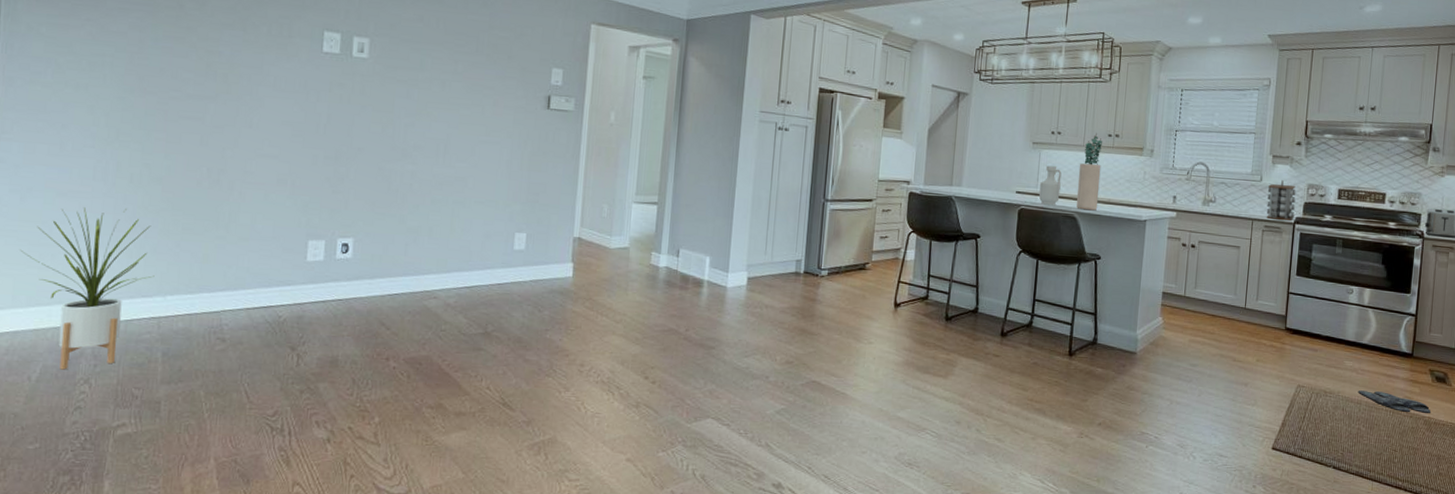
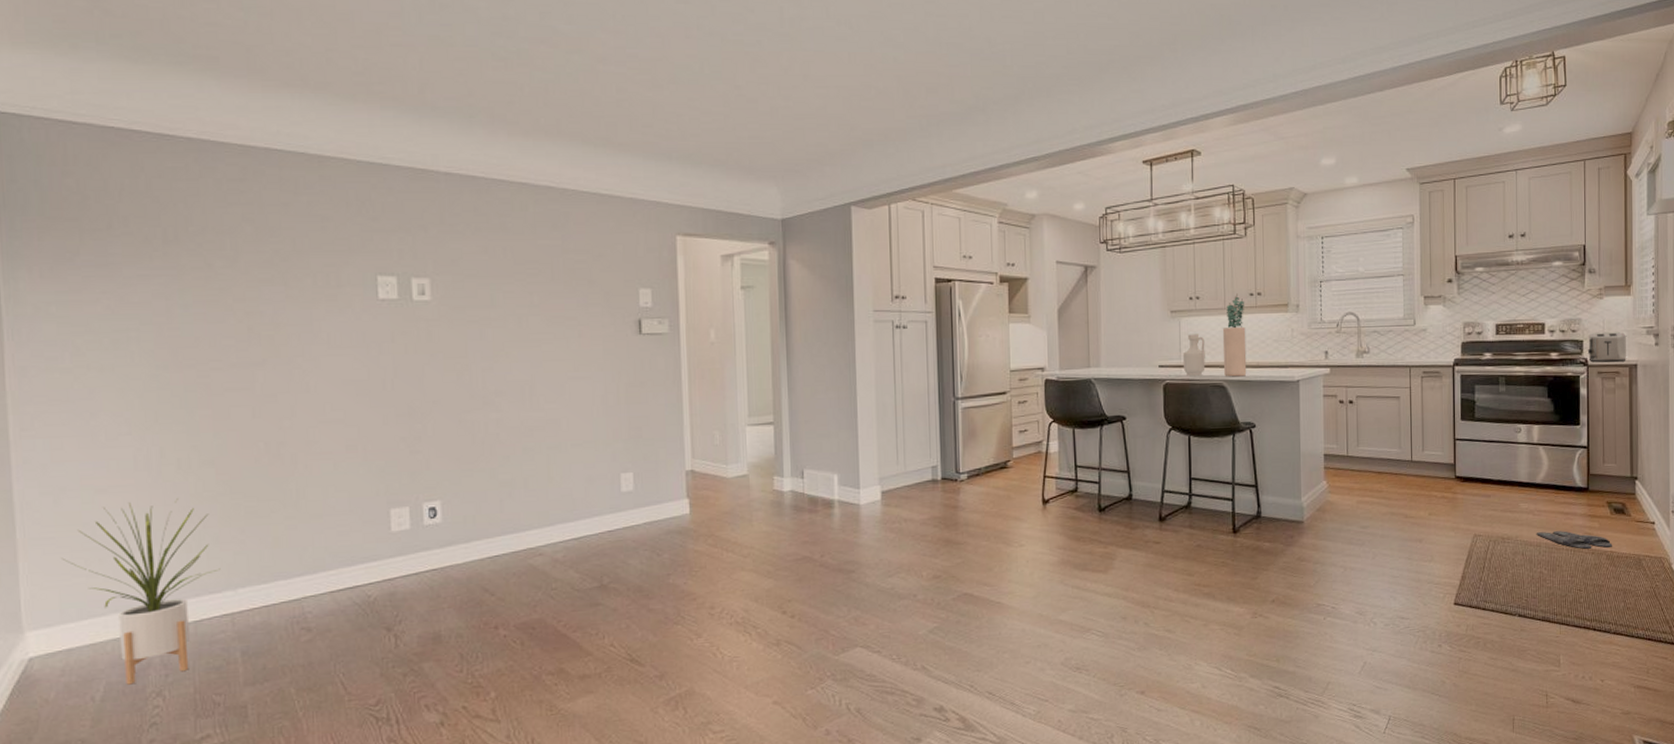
spice rack: present [1266,180,1296,221] -> none [1423,322,1453,365]

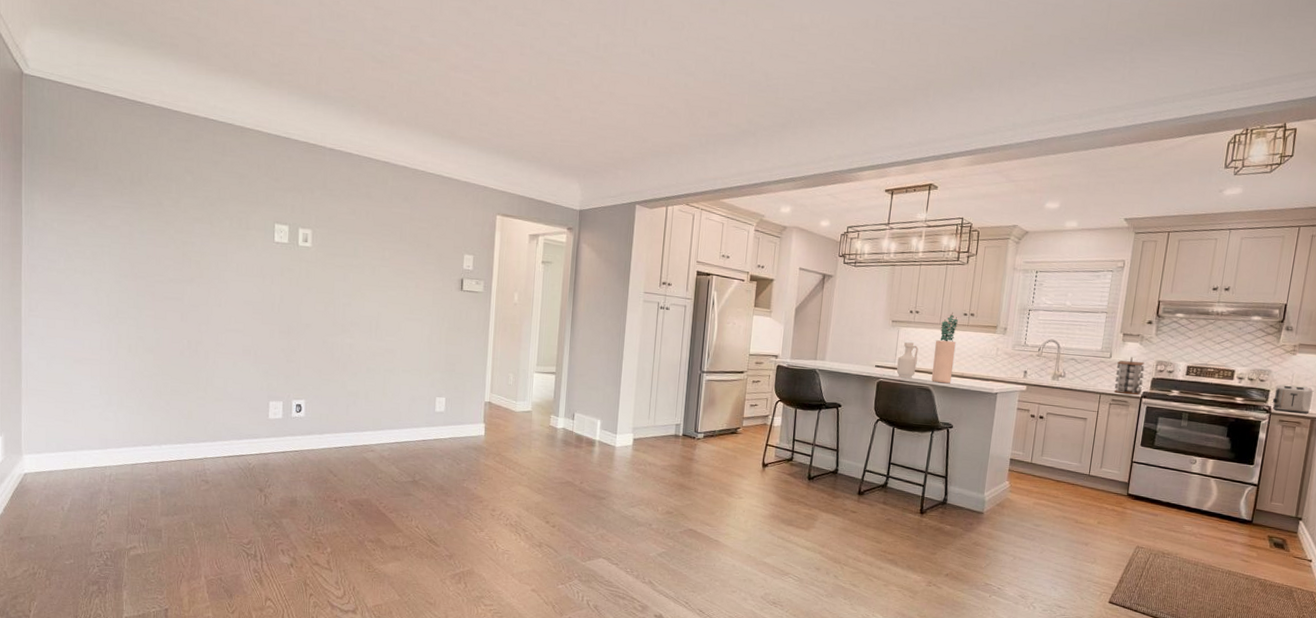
house plant: present [62,498,221,685] -> none [49,372,152,503]
spice rack: none [1423,322,1453,365] -> present [1114,357,1145,396]
slippers: present [1536,531,1612,550] -> none [1195,553,1267,576]

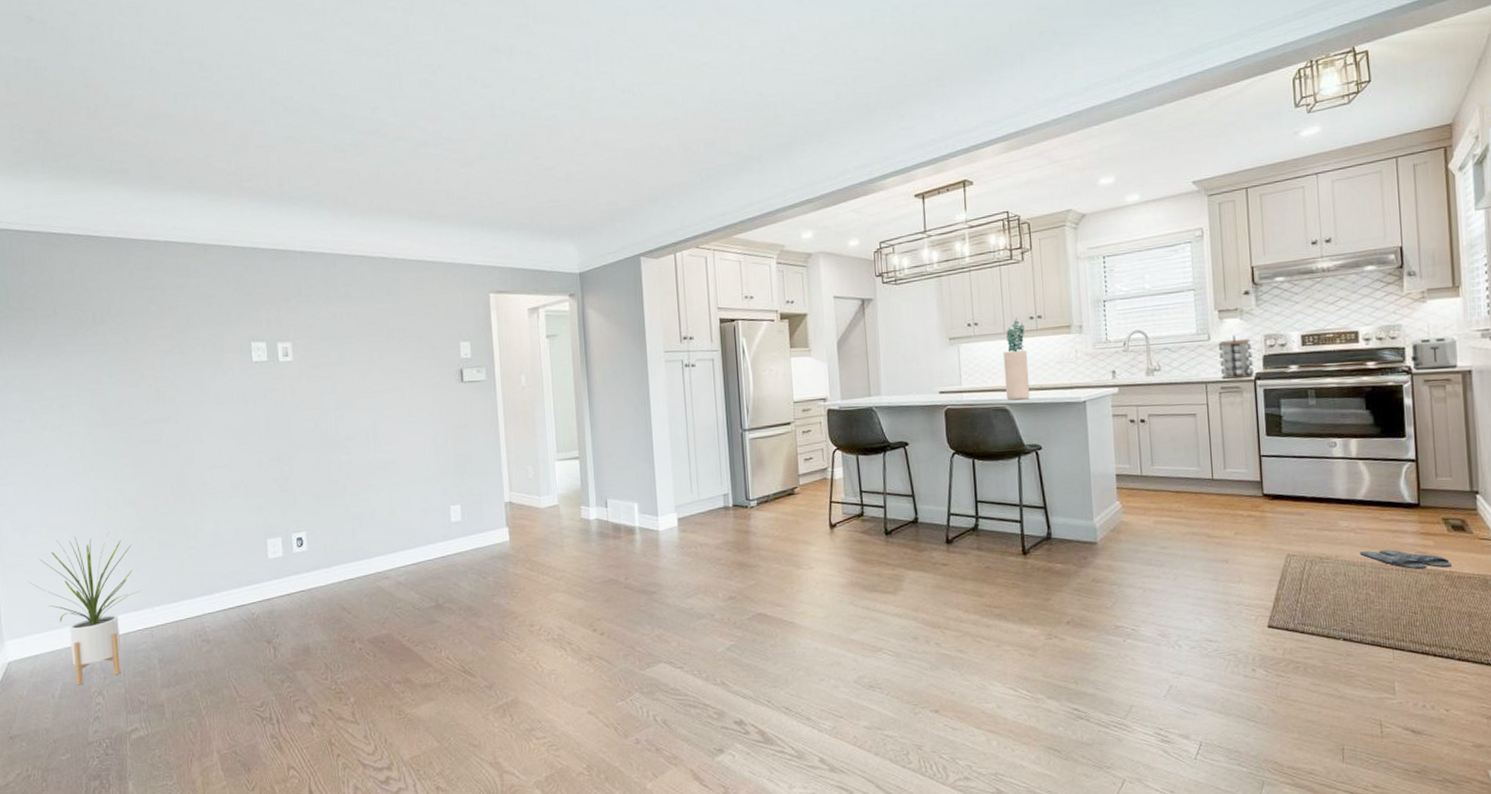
house plant: none [49,372,152,503] -> present [29,532,142,685]
ceramic jug: present [896,342,919,378] -> none [963,359,987,401]
slippers: none [1195,553,1267,576] -> present [1359,550,1451,570]

